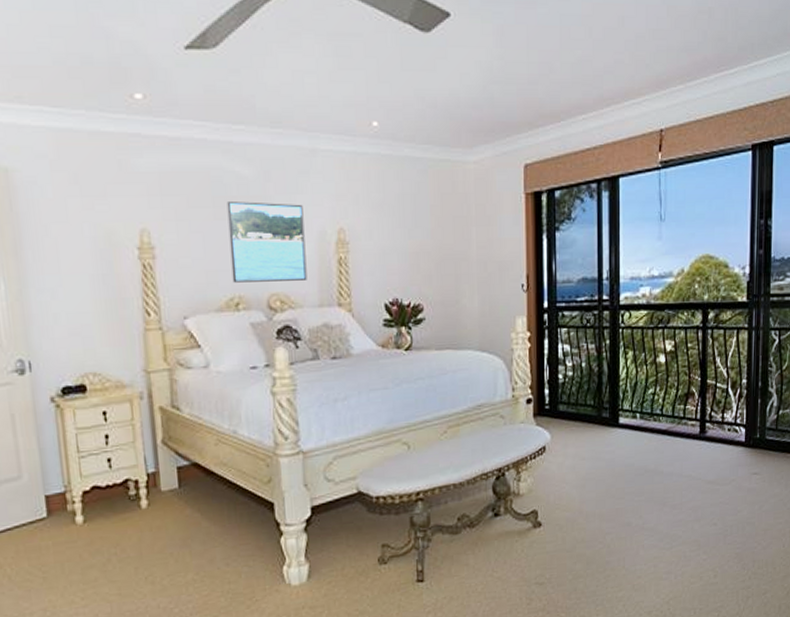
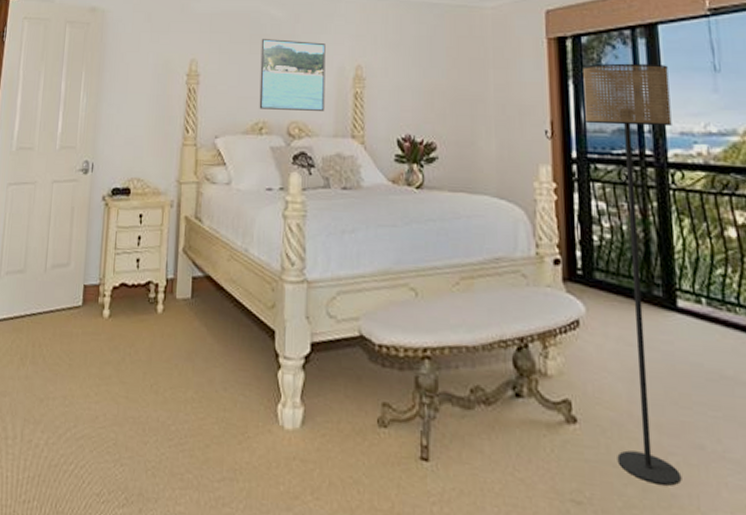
floor lamp: none [555,215,625,558] -> present [583,63,682,486]

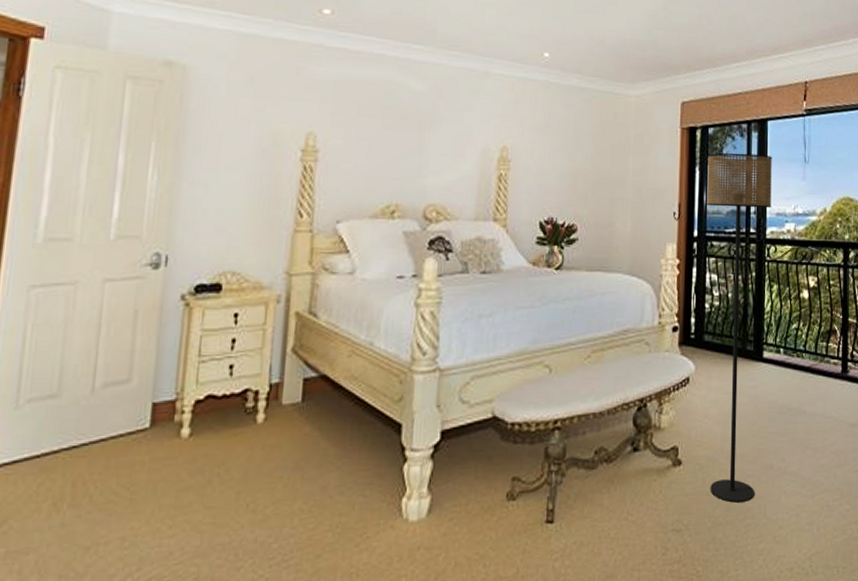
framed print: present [259,39,326,111] -> none [391,113,470,193]

